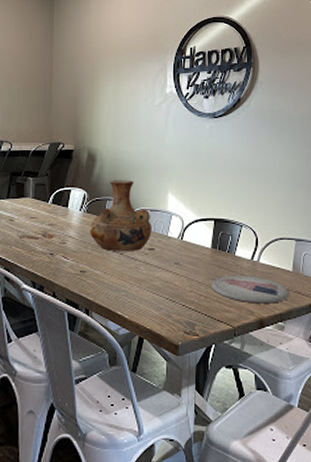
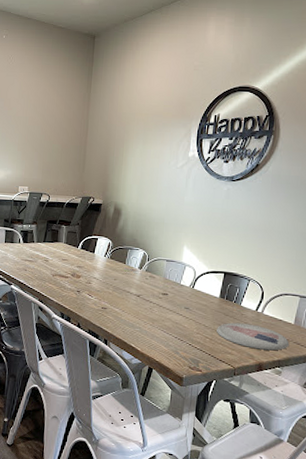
vase: present [90,180,151,252] -> none [112,232,167,295]

